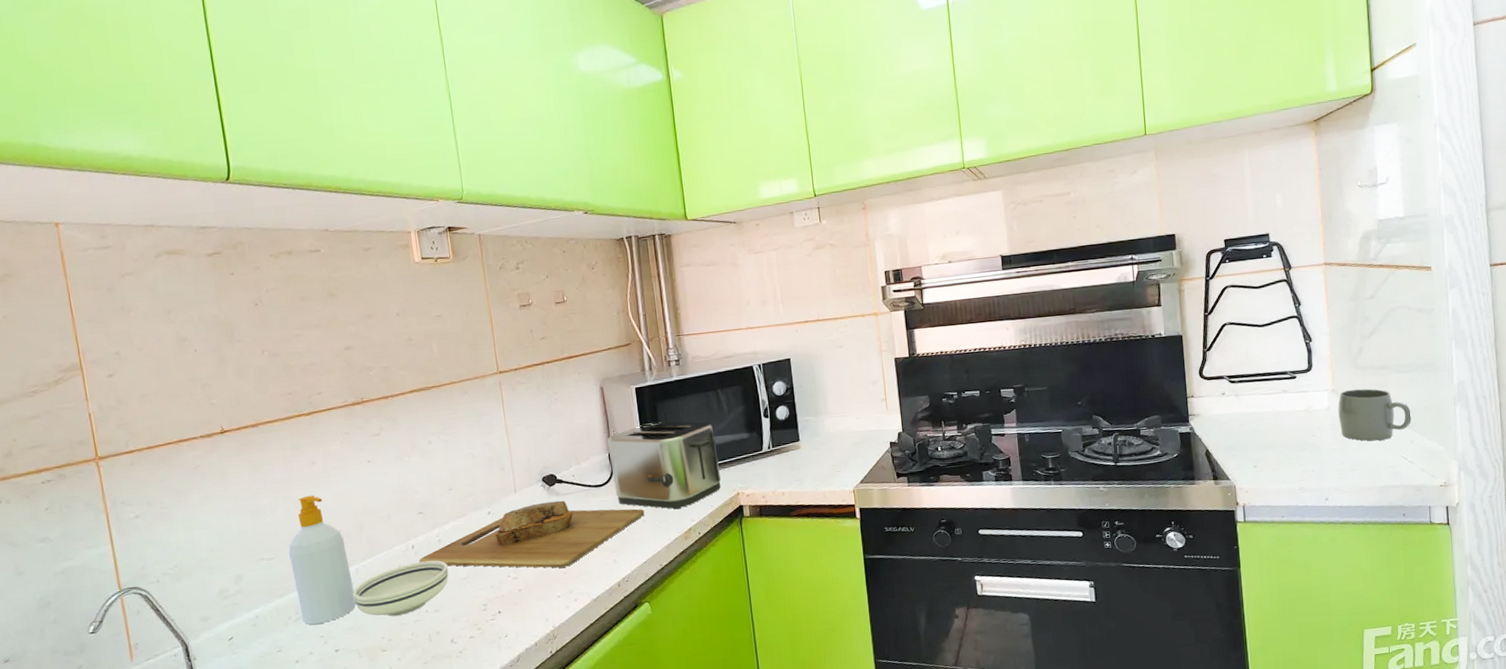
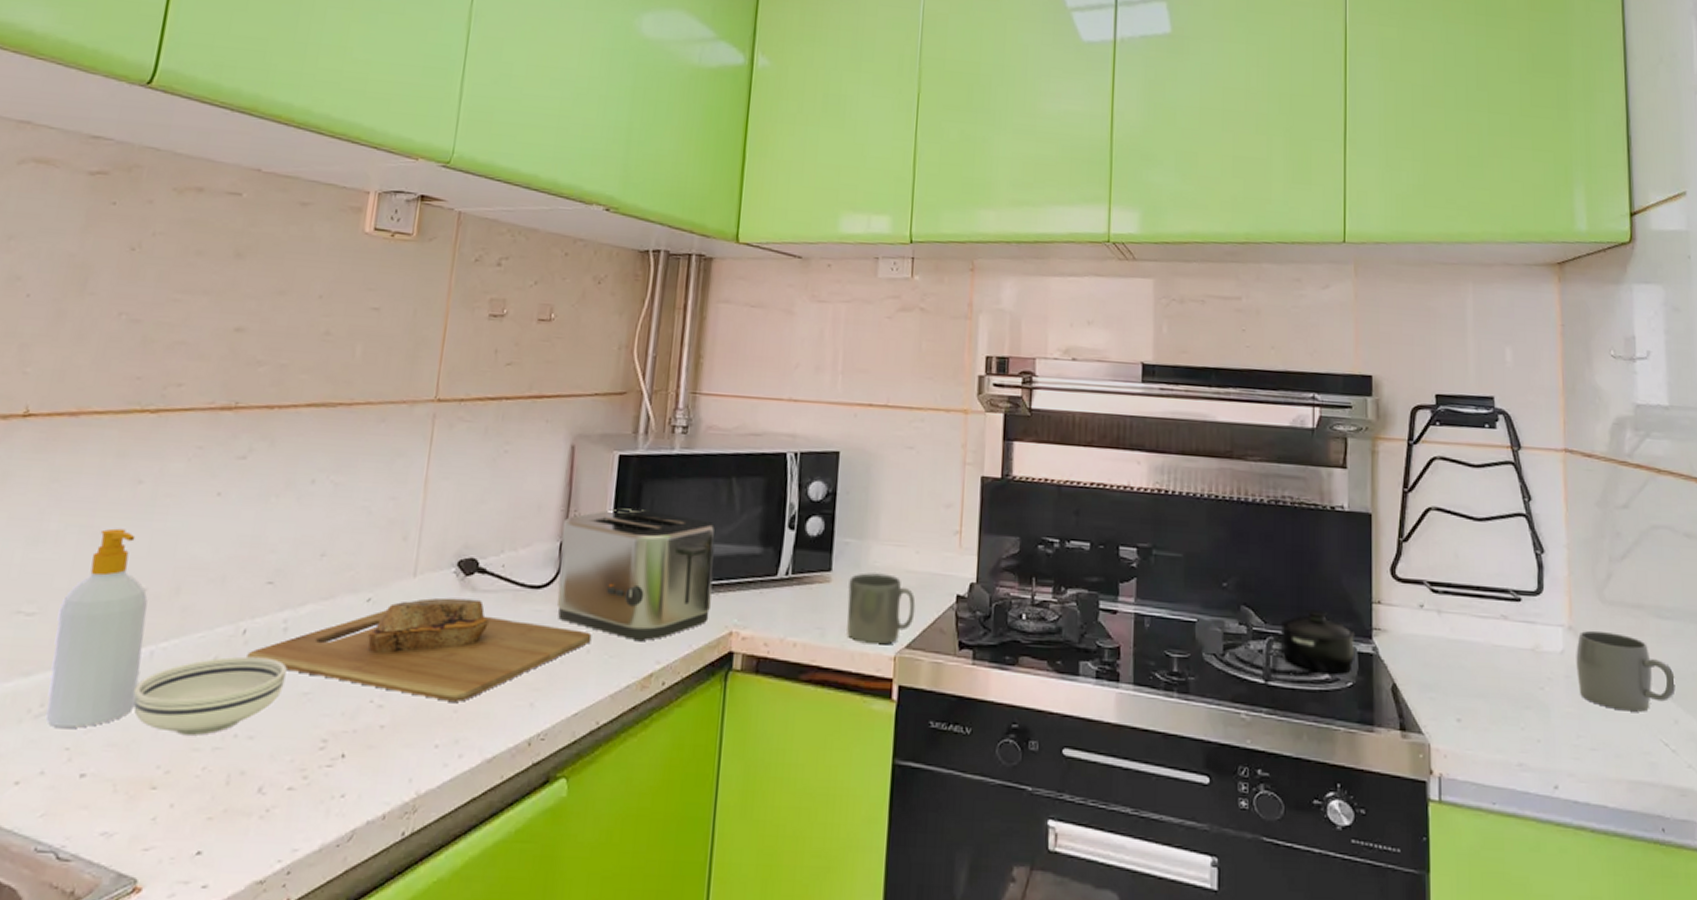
mug: none [813,436,863,486] -> present [846,572,916,645]
saucepan: none [1122,409,1177,453] -> present [1280,610,1354,676]

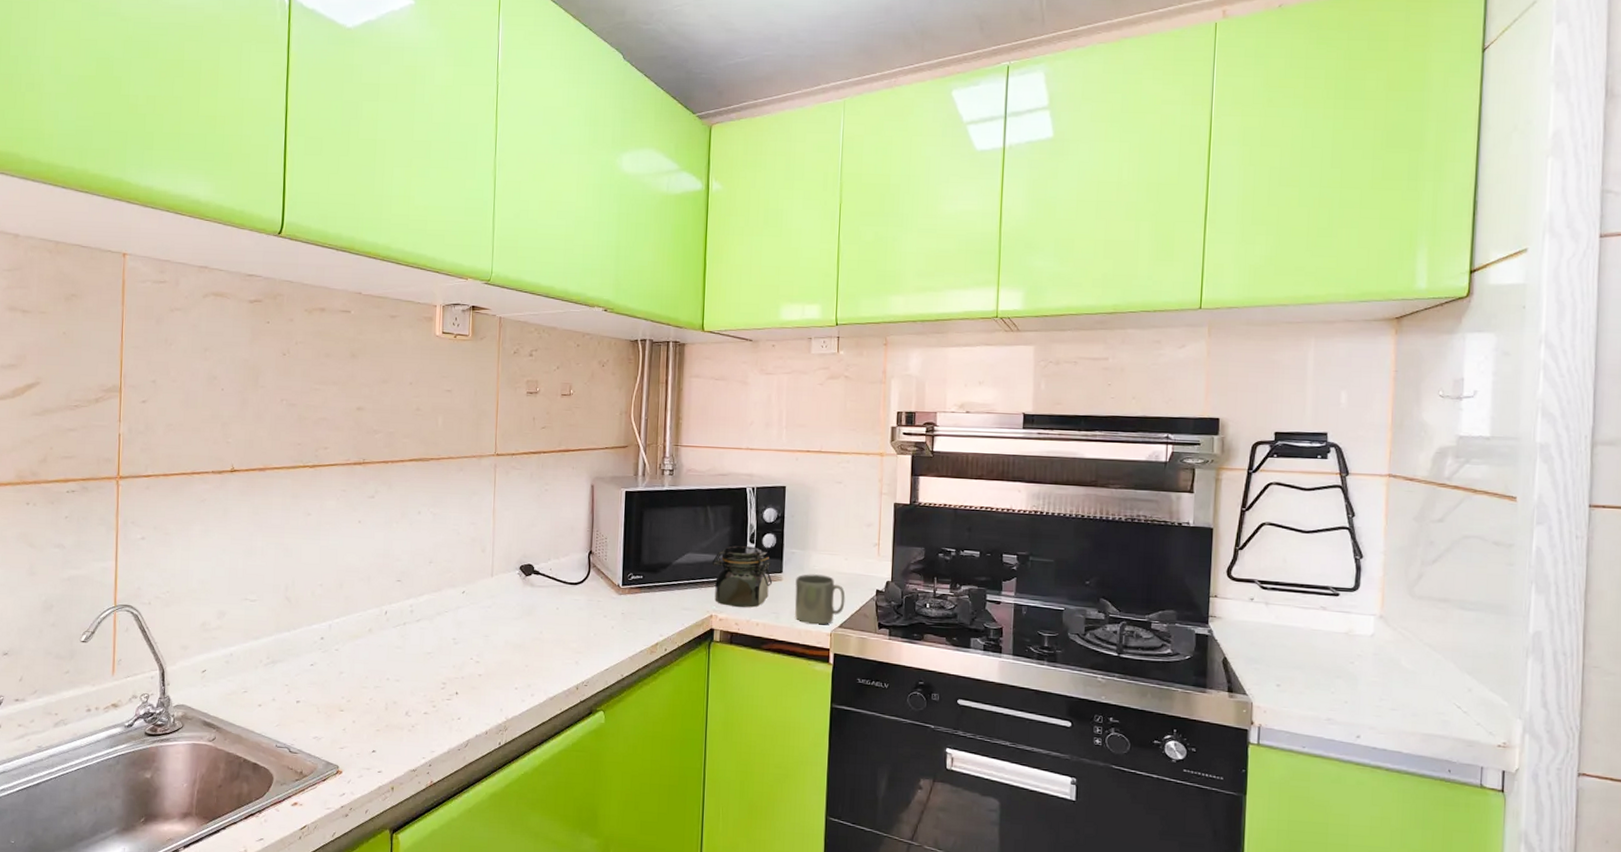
soap bottle: present [47,528,148,728] -> none [271,545,324,672]
bowl: present [132,656,287,736] -> none [321,628,415,679]
cutting board: present [247,597,592,702] -> none [389,591,614,660]
toaster: present [556,508,716,642] -> none [589,529,697,621]
jar: none [735,533,818,622] -> present [712,546,773,608]
saucepan: present [1280,610,1354,676] -> none [1131,601,1193,651]
mug: present [1576,630,1675,712] -> none [1384,618,1472,682]

